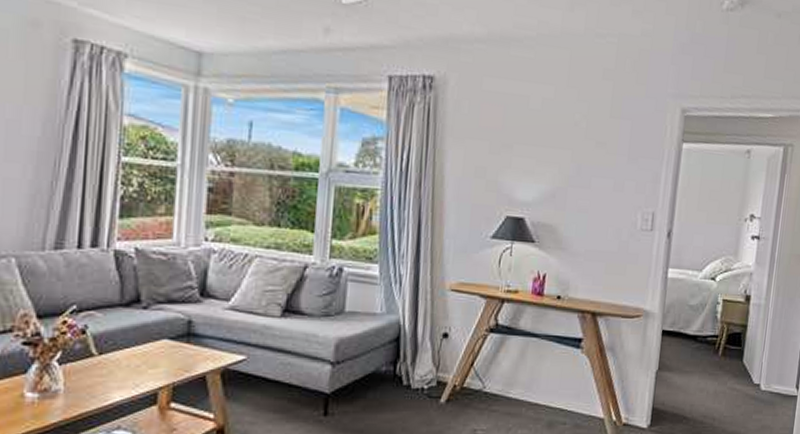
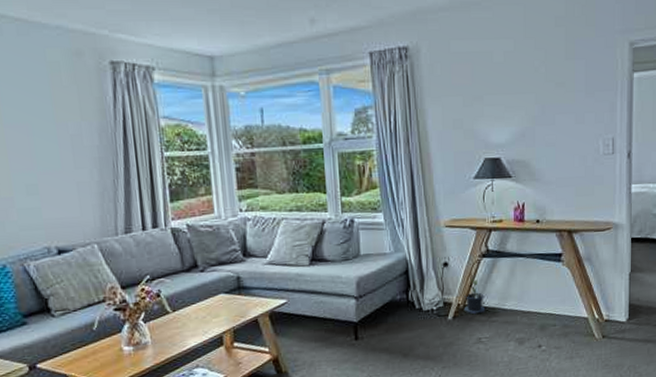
potted plant: none [460,357,487,401] -> present [463,279,486,315]

